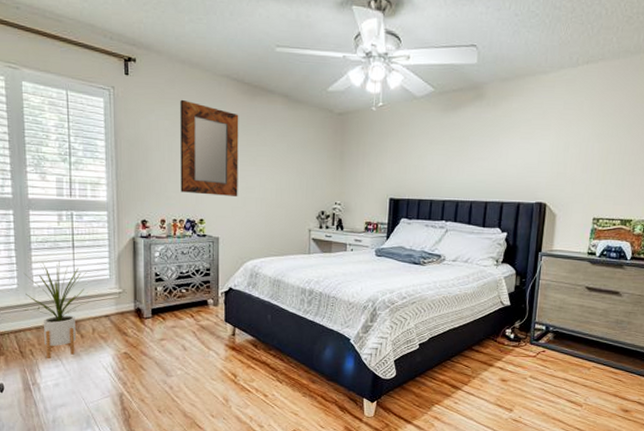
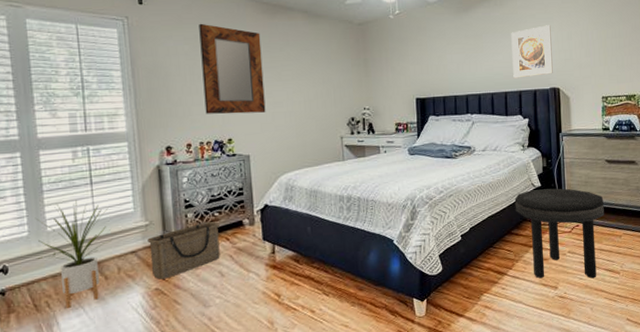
basket: none [120,296,187,345] -> present [147,221,221,280]
side table: none [479,308,577,407] -> present [514,188,604,279]
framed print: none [497,132,547,188] -> present [511,25,553,79]

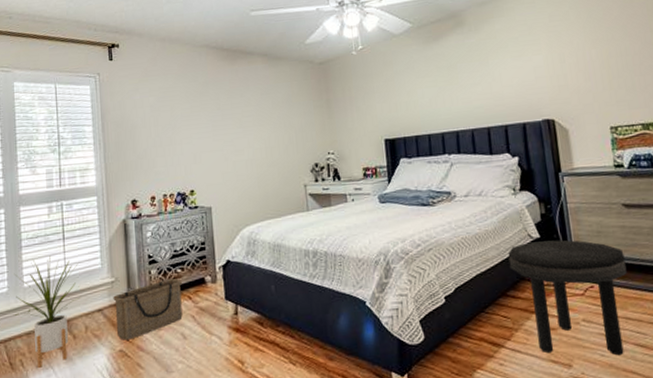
home mirror: present [199,23,266,114] -> none [163,74,227,166]
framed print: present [511,25,553,79] -> none [490,48,545,111]

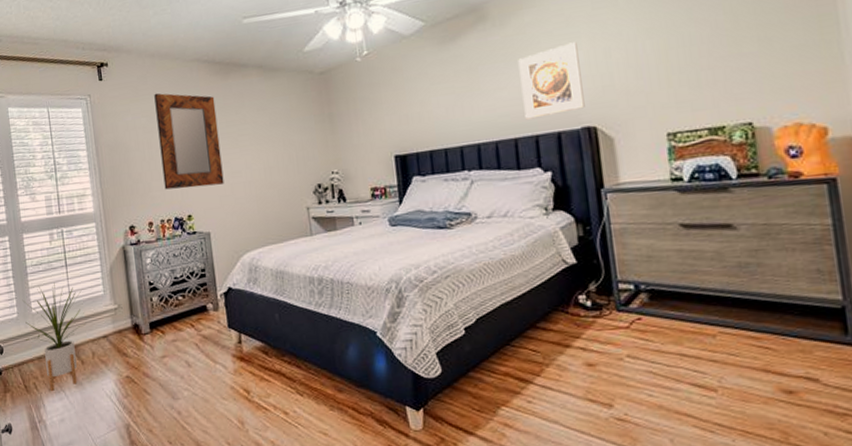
basket: present [113,278,183,340] -> none [117,305,186,367]
home mirror: none [163,74,227,166] -> present [154,93,224,190]
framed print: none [490,48,545,111] -> present [518,42,585,120]
side table: present [508,240,627,356] -> none [538,265,684,396]

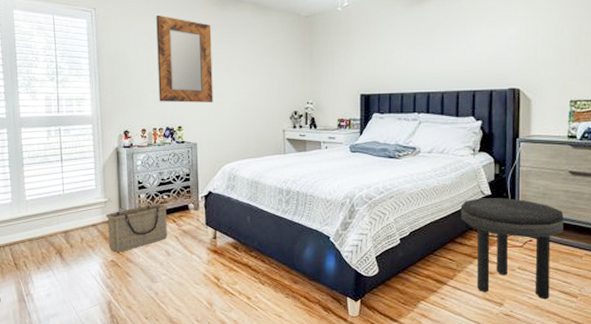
house plant: present [22,282,87,391] -> none [17,174,77,269]
basket: none [117,305,186,367] -> present [106,203,169,252]
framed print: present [518,42,585,120] -> none [467,19,514,77]
side table: none [538,265,684,396] -> present [460,198,564,300]

